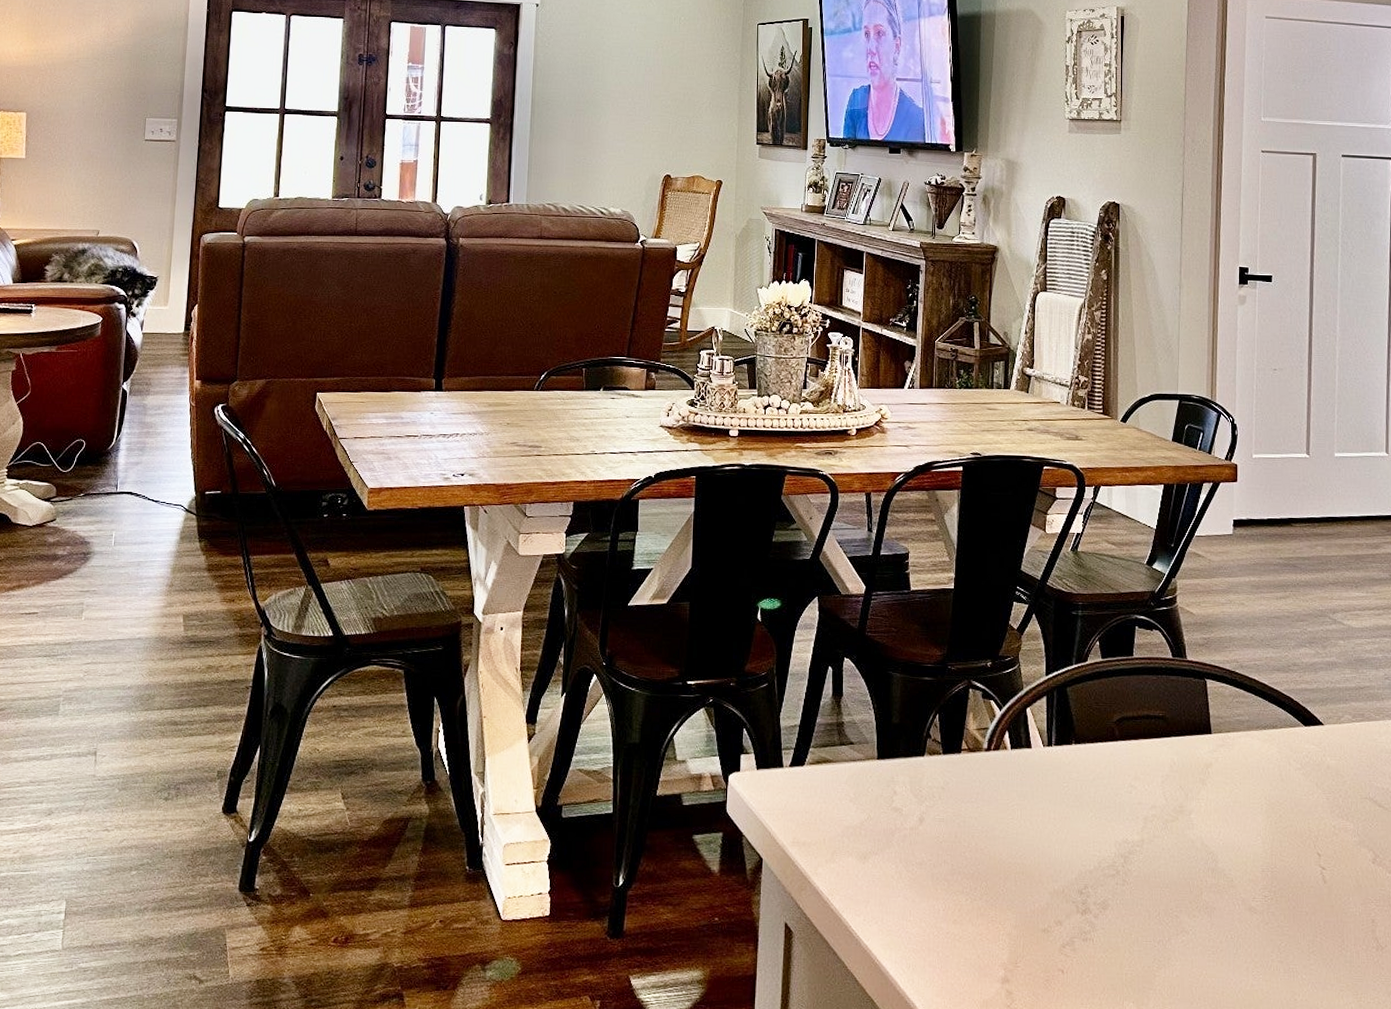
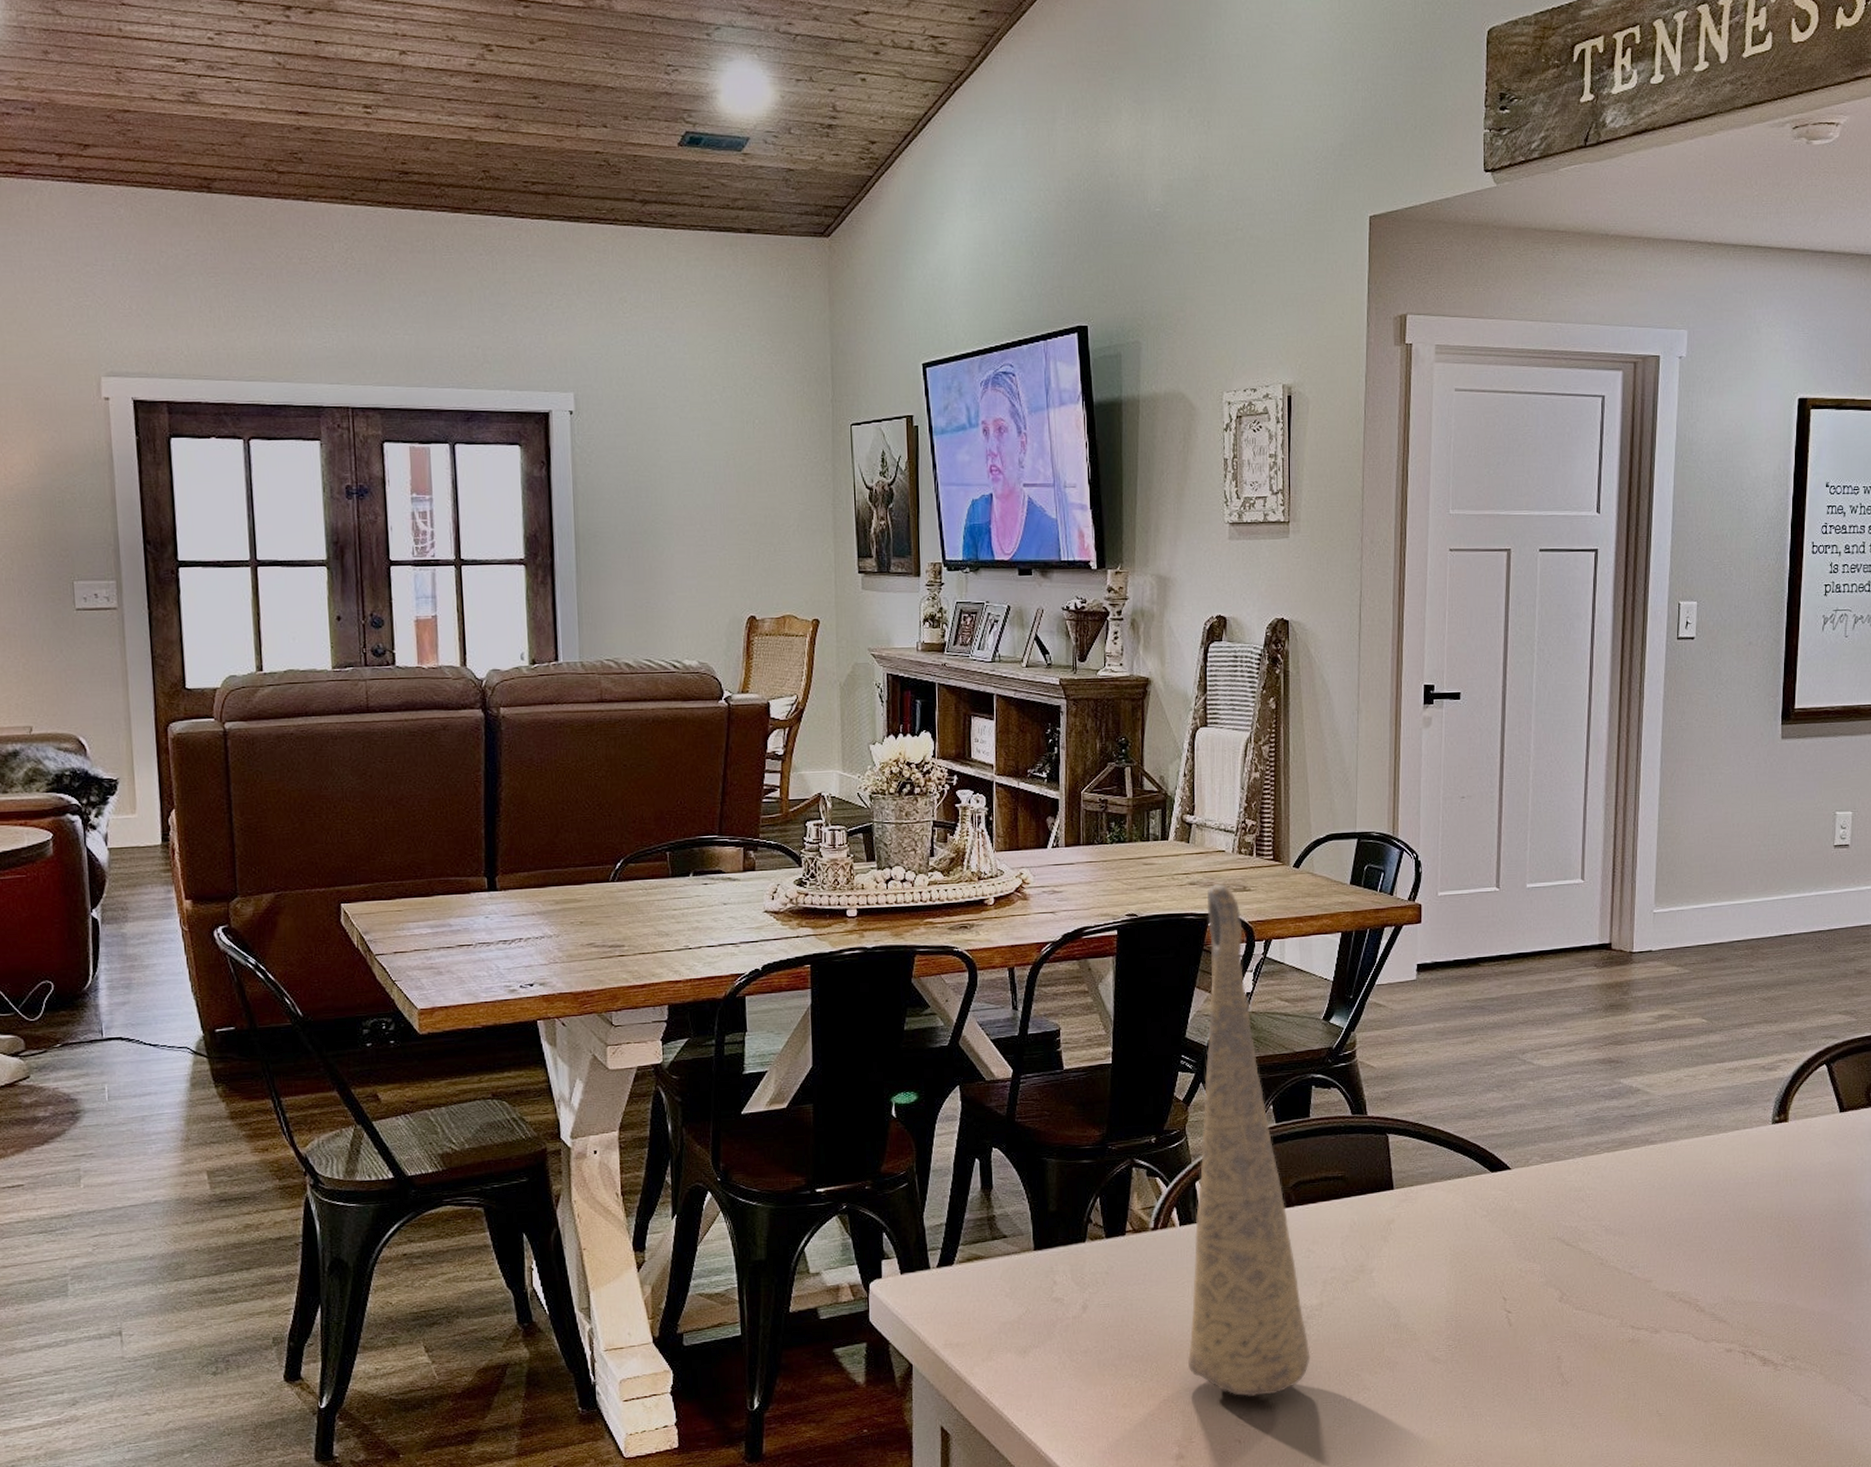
decorative vase: none [1016,432,1131,927] -> present [1188,884,1310,1397]

